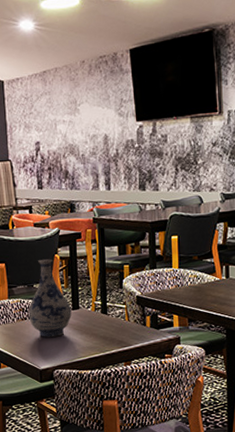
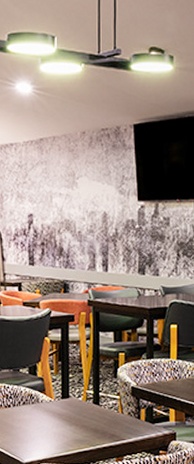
vase: present [28,258,72,337] -> none [13,341,61,427]

